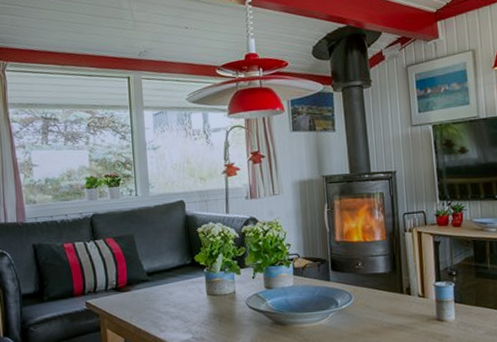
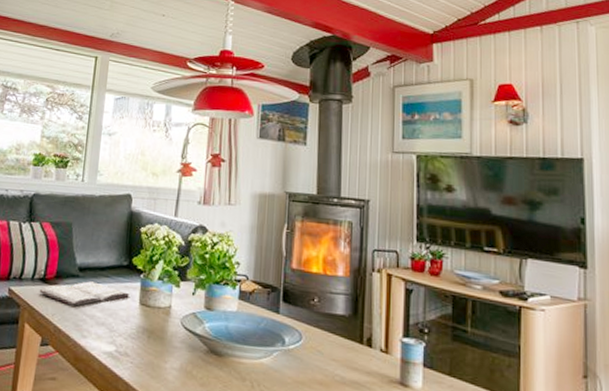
magazine: none [114,283,197,307] -> present [39,281,129,306]

